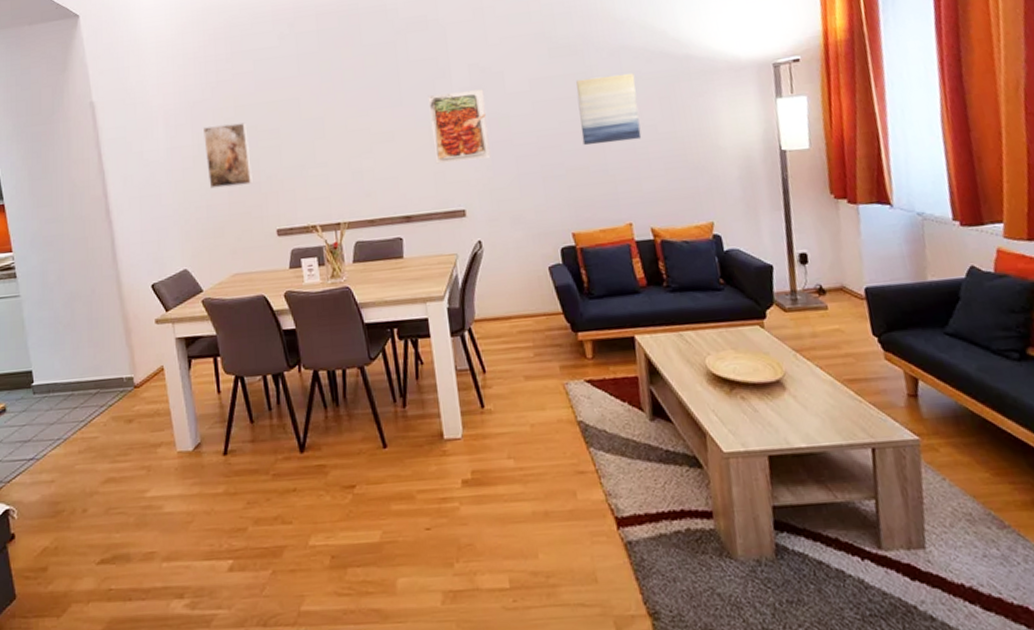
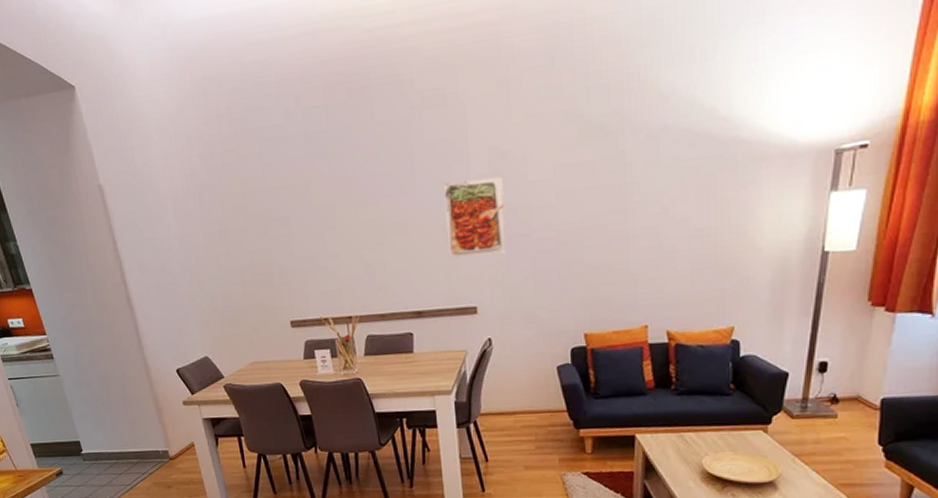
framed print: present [203,122,253,189] -> none [213,210,265,278]
wall art: present [576,73,642,145] -> none [605,159,673,241]

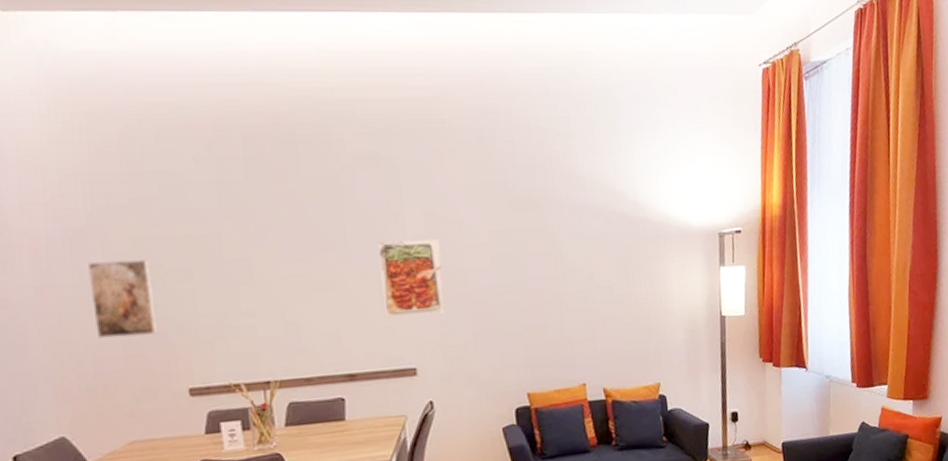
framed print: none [213,210,265,278] -> present [88,259,157,339]

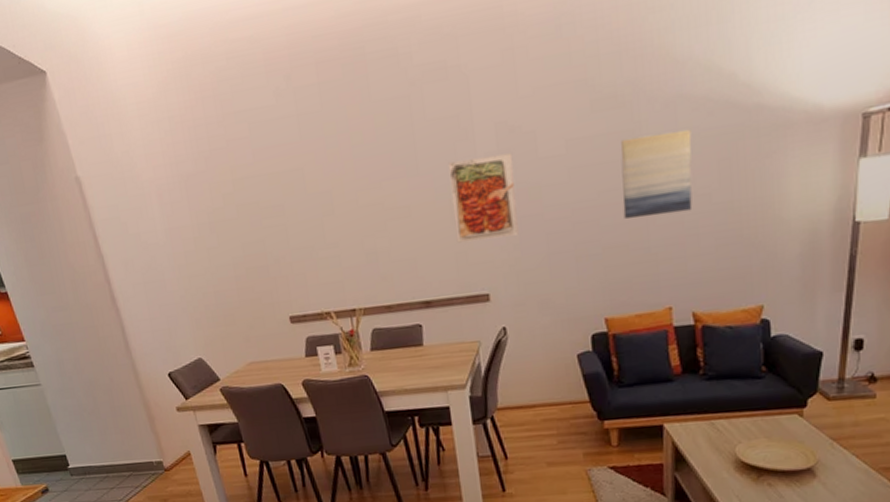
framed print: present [88,259,157,339] -> none [201,198,260,273]
wall art: none [537,232,598,304] -> present [621,129,693,219]

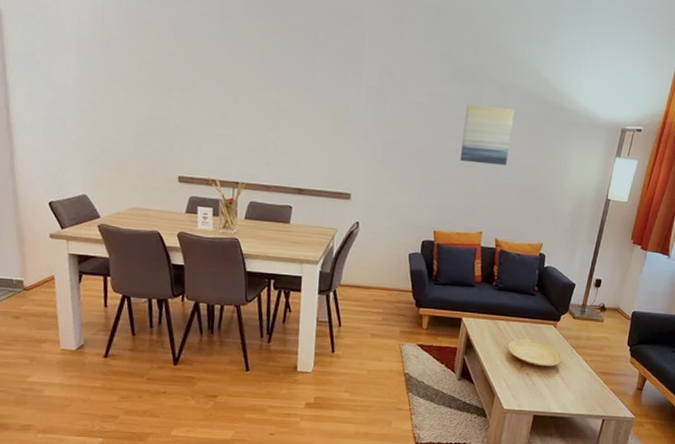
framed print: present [448,153,519,243] -> none [333,86,388,154]

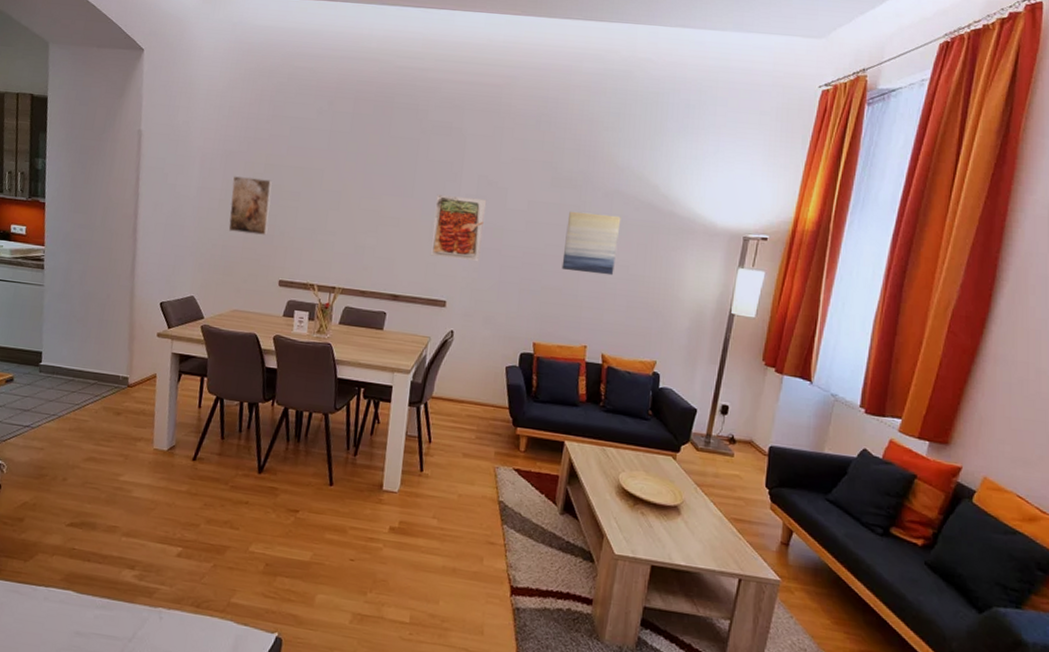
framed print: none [116,64,162,129] -> present [228,176,272,235]
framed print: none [333,86,388,154] -> present [430,194,487,261]

